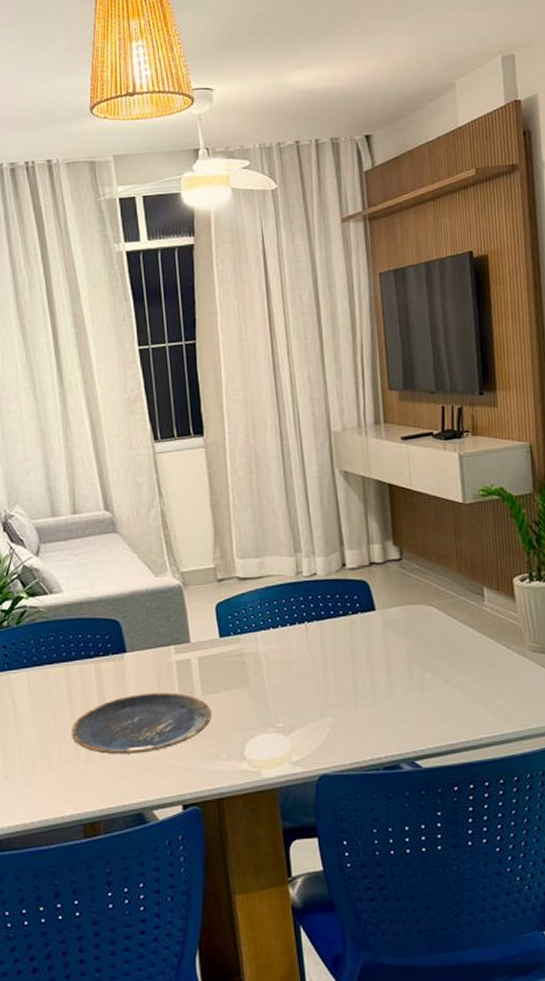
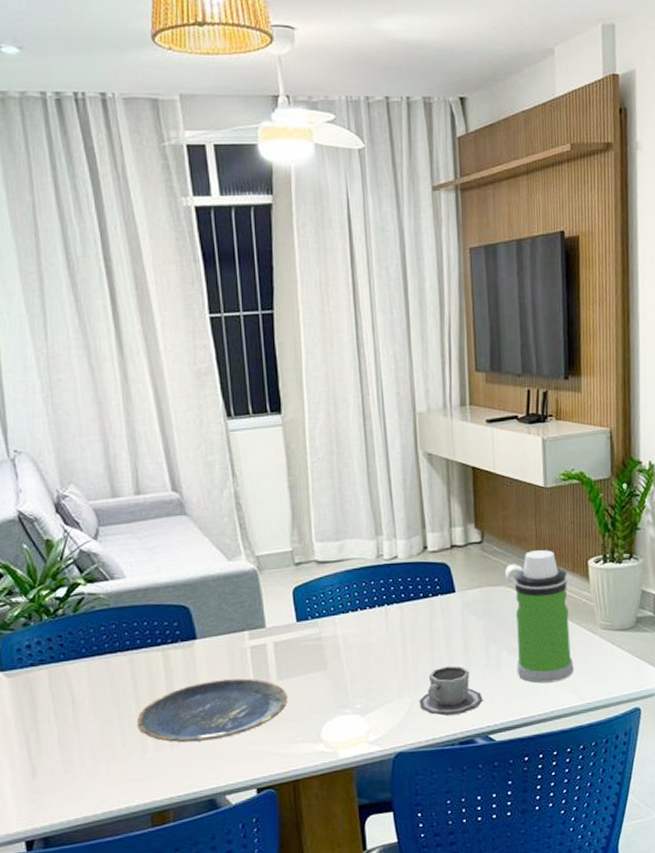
cup: none [341,686,408,738] -> present [419,665,483,716]
water bottle: none [425,567,503,708] -> present [504,549,574,684]

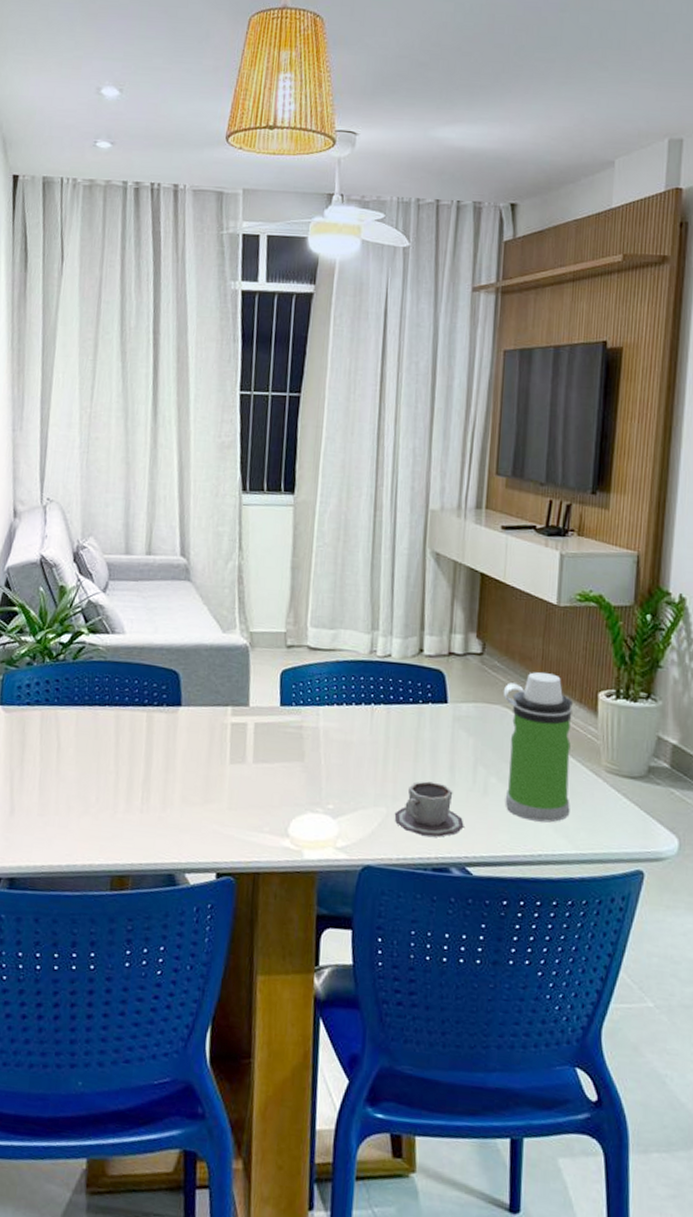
plate: present [137,678,288,743] -> none [113,751,261,813]

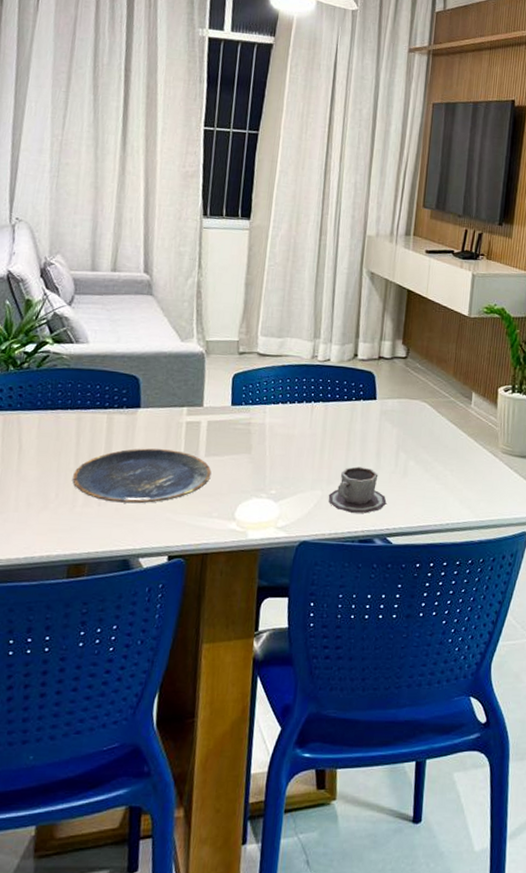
plate: none [113,751,261,813] -> present [72,448,212,504]
water bottle: present [503,671,573,823] -> none [420,371,478,497]

